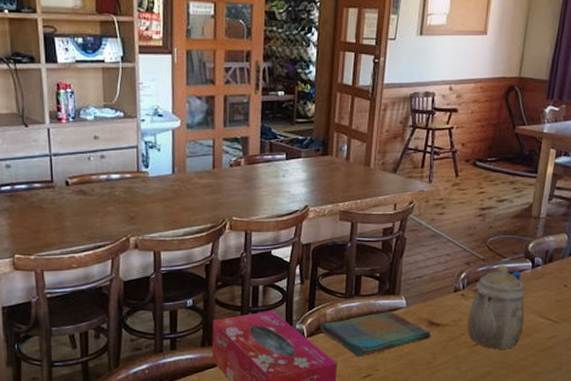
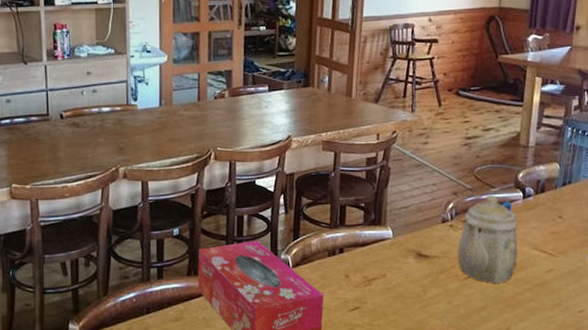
dish towel: present [321,311,431,357] -> none [306,242,419,289]

